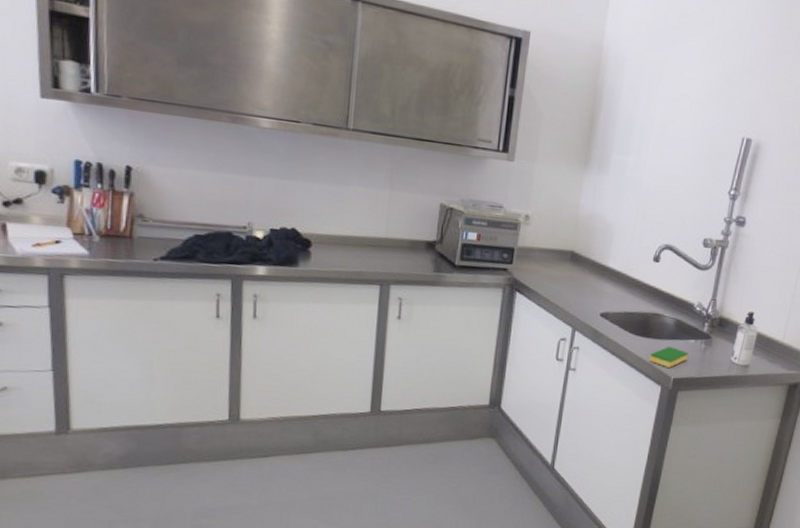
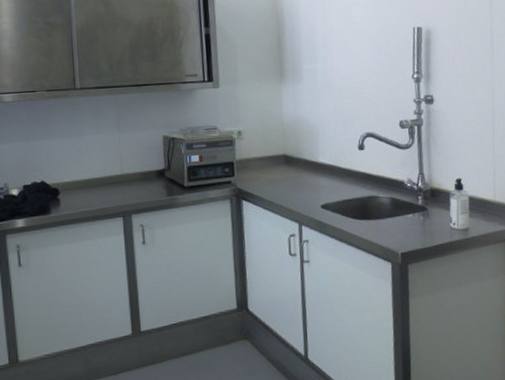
dish sponge: present [649,346,688,368] -> none [374,223,410,244]

